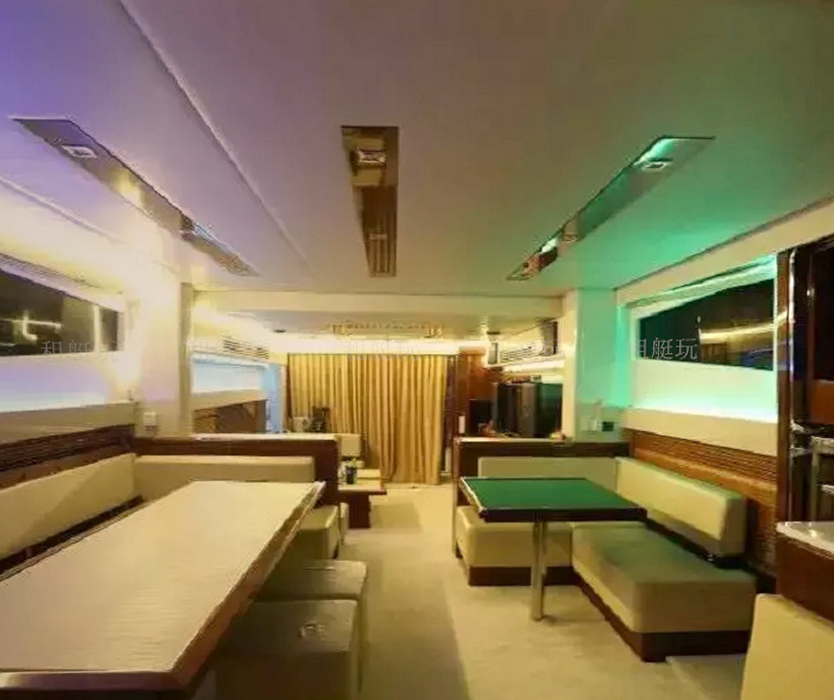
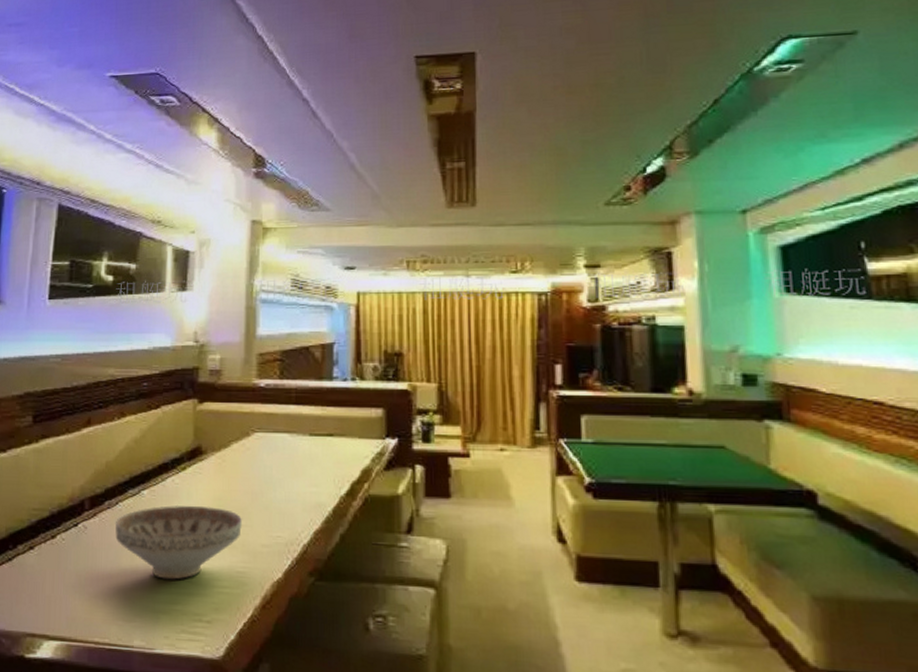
decorative bowl: none [60,547,185,612] -> present [115,505,242,580]

